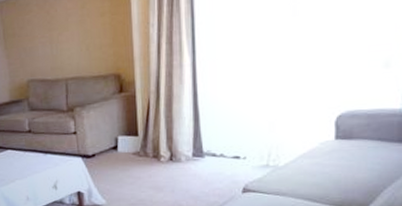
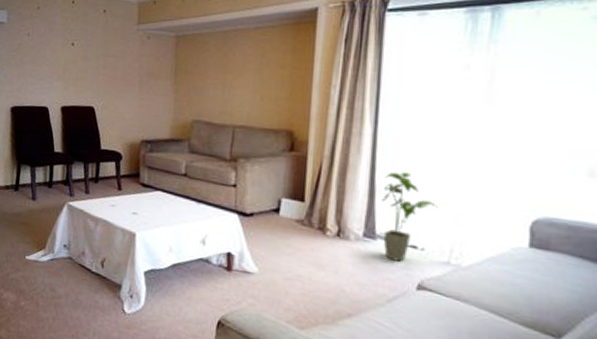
house plant: none [206,93,255,172] -> present [382,172,438,262]

